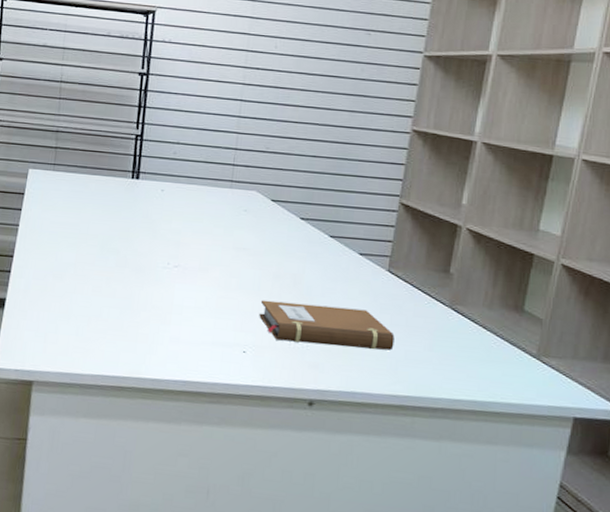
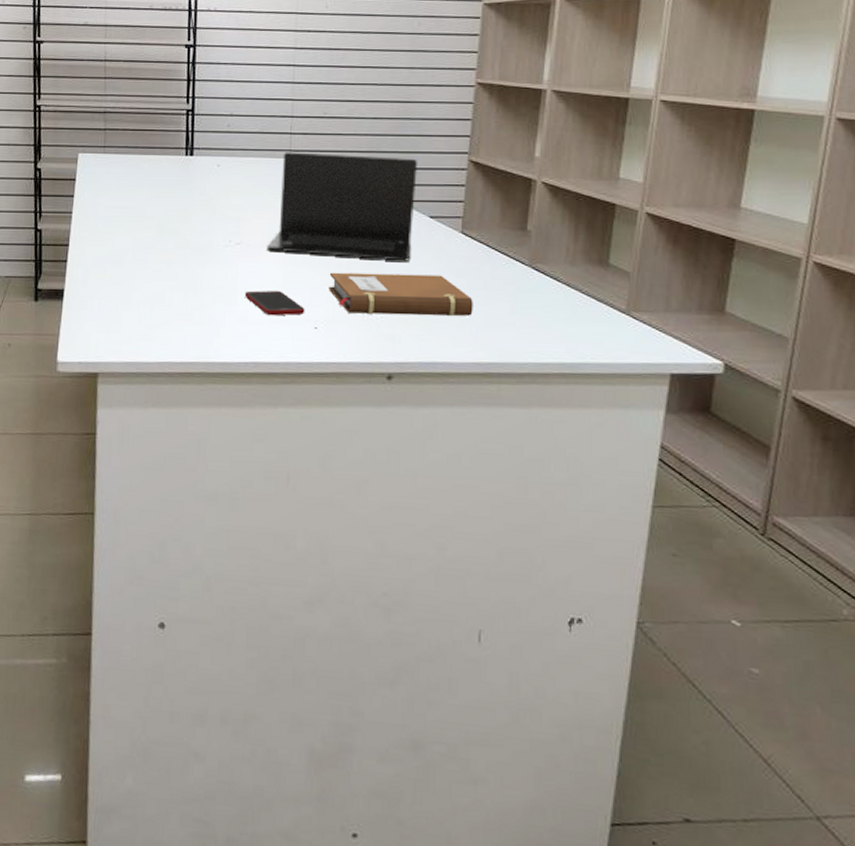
cell phone: none [178,312,236,339] -> present [244,290,305,316]
laptop: none [203,182,351,295] -> present [267,152,417,262]

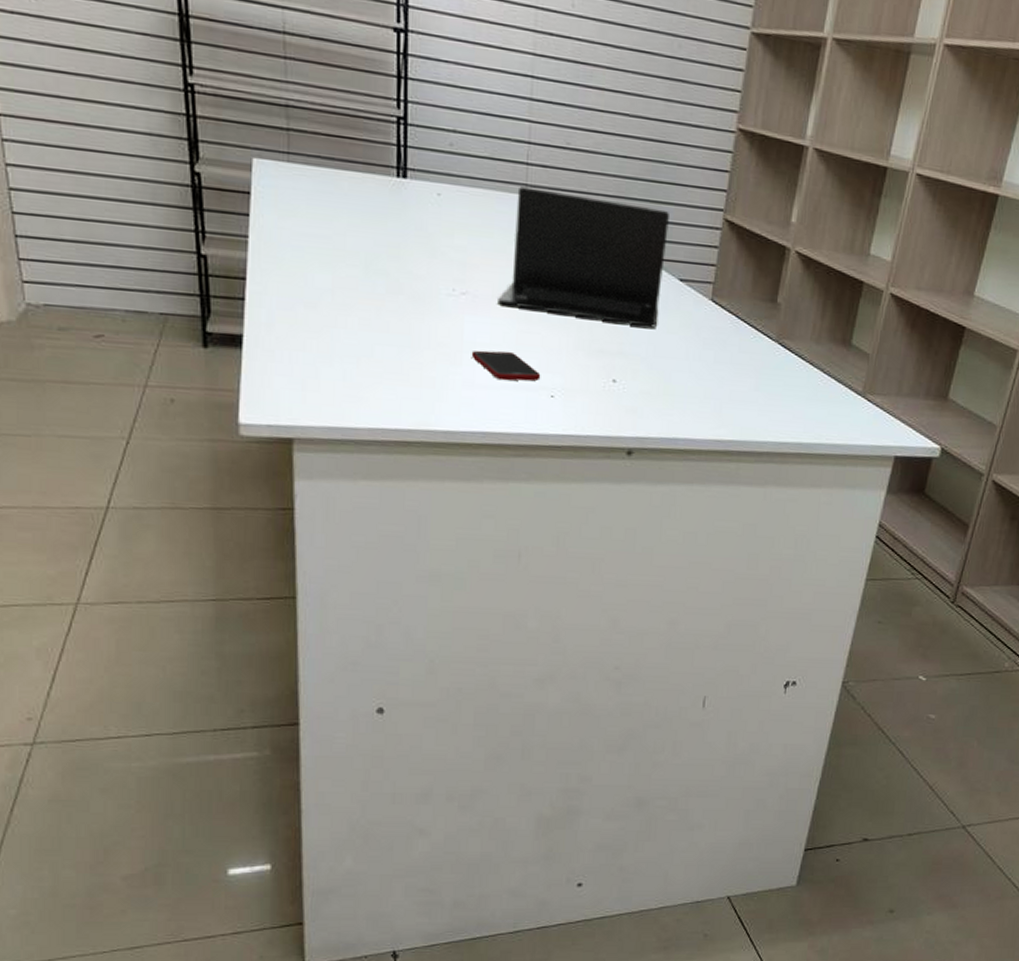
notebook: present [329,272,473,317] -> none [567,334,719,391]

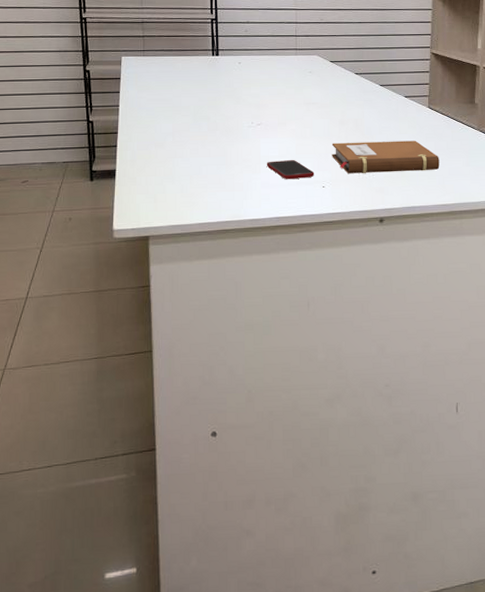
laptop: present [498,186,669,328] -> none [282,50,394,132]
notebook: none [567,334,719,391] -> present [331,140,440,174]

